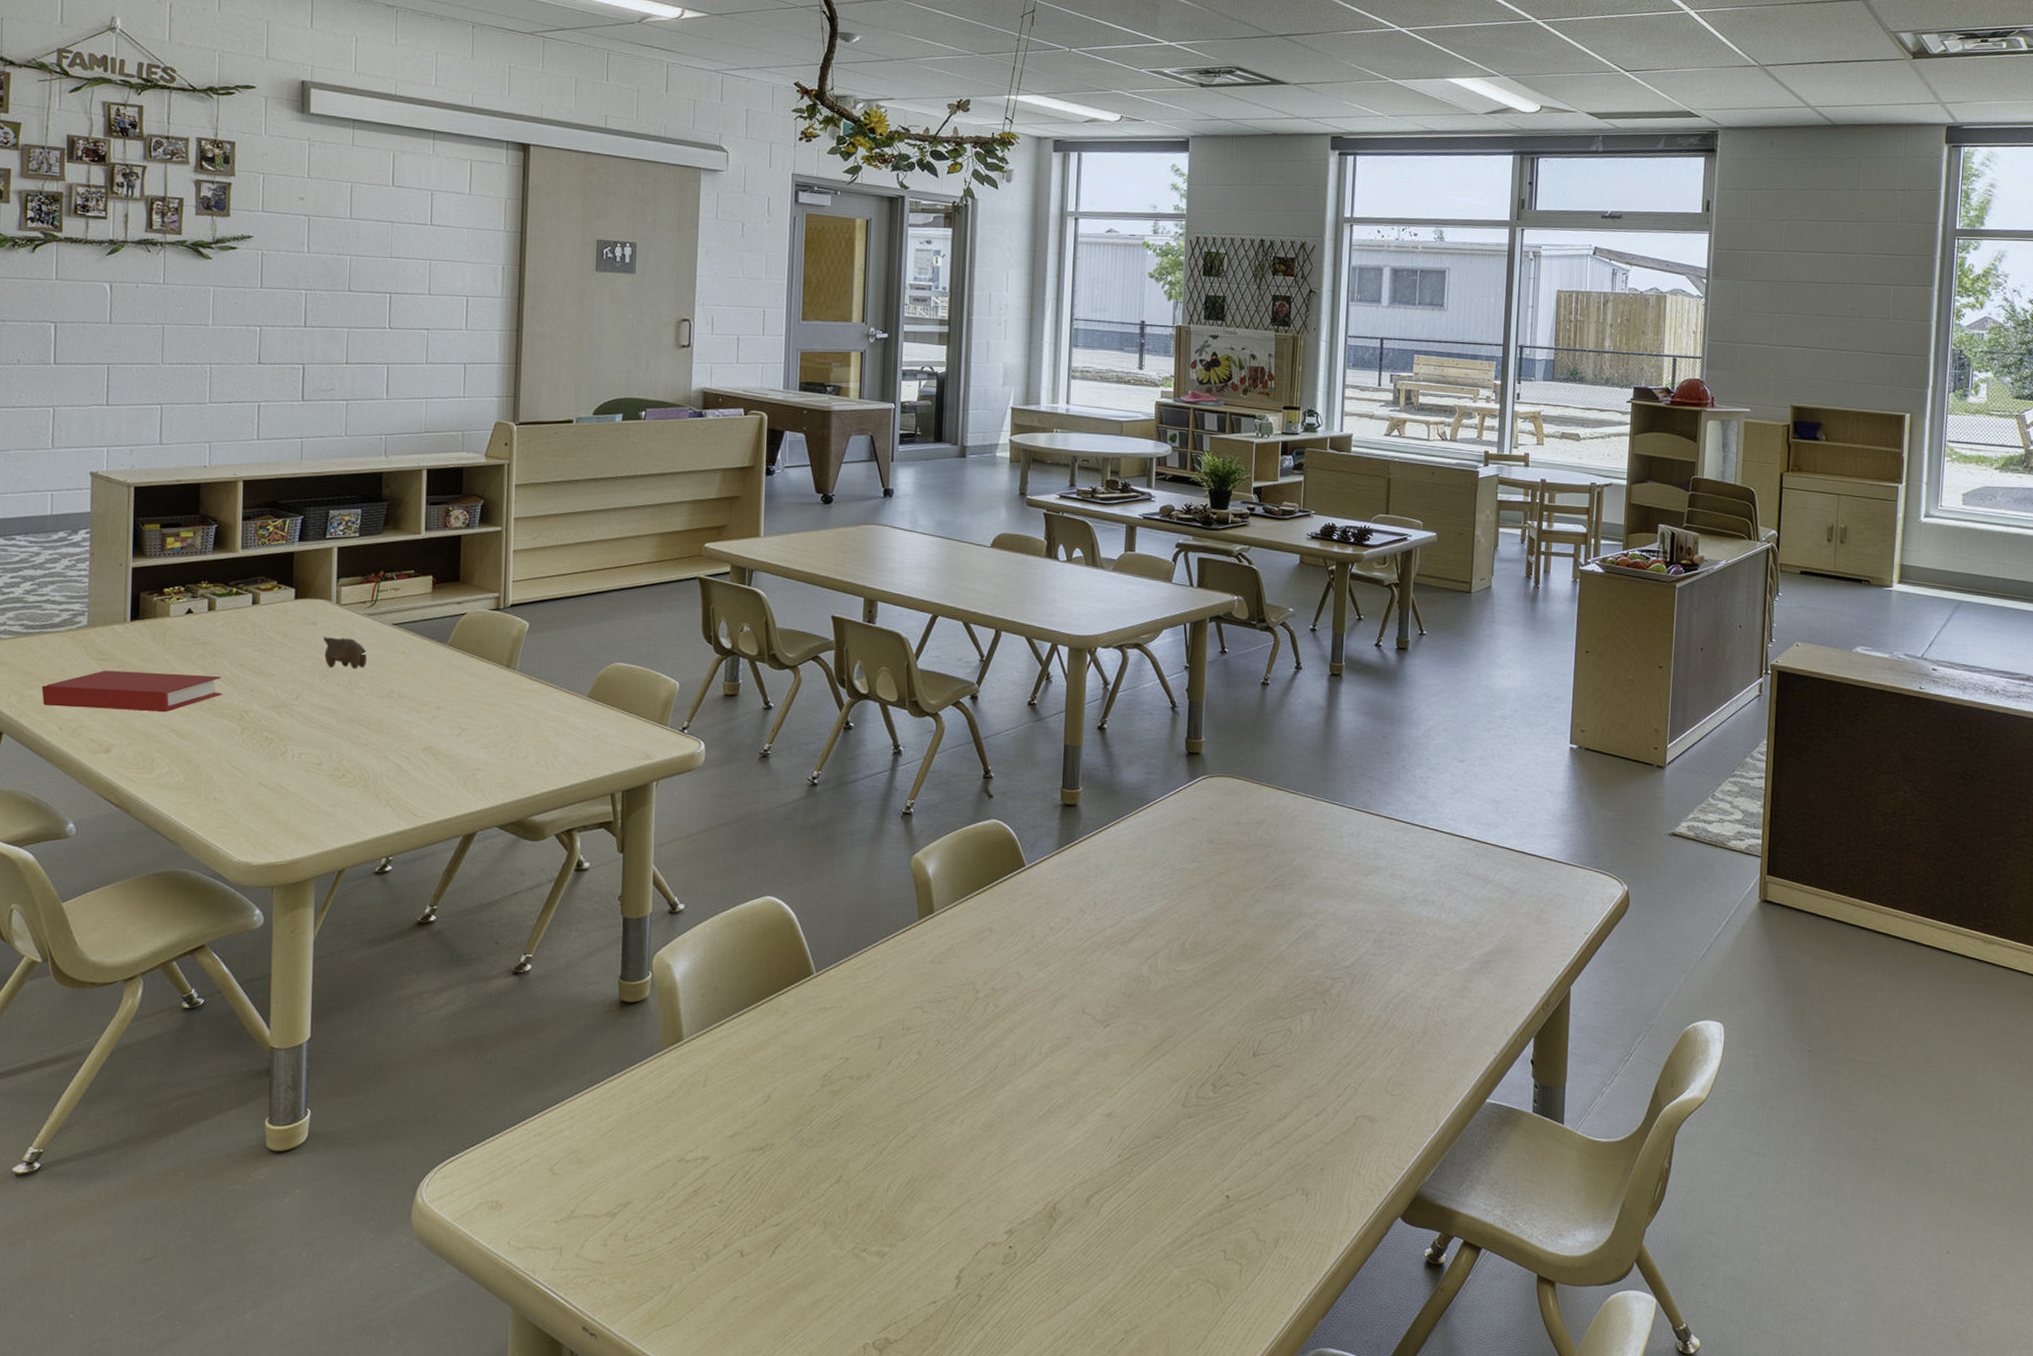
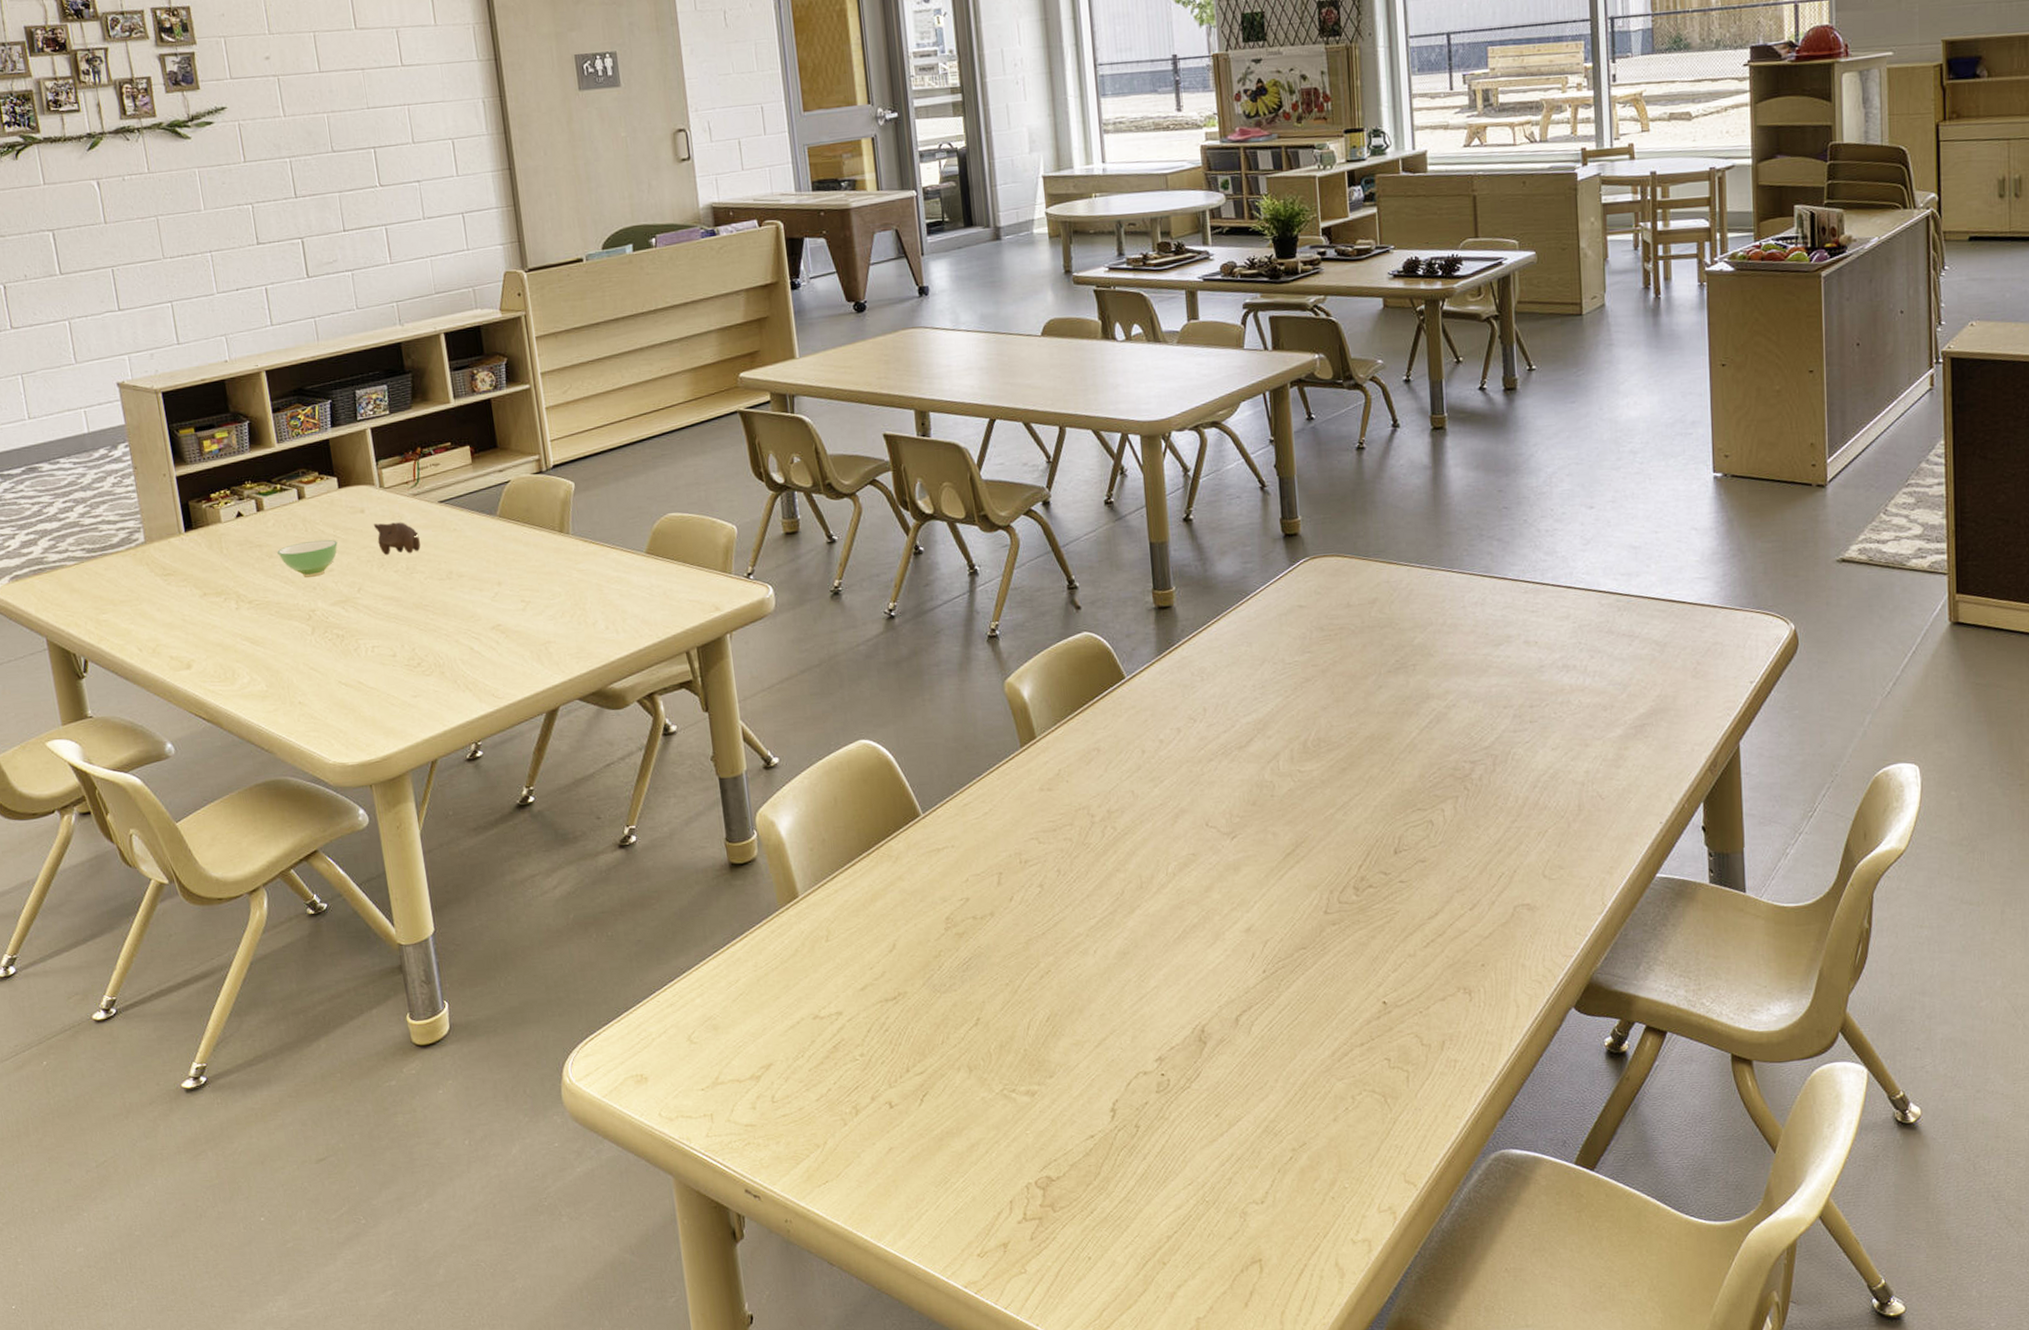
book: present [41,670,222,712] -> none [114,578,287,629]
bowl: none [221,645,284,681] -> present [277,539,338,579]

